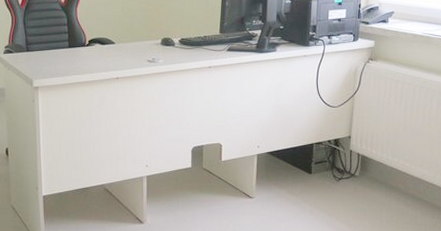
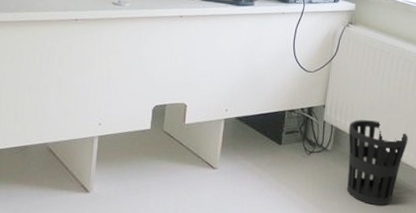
wastebasket: none [375,147,434,222] -> present [346,120,408,205]

